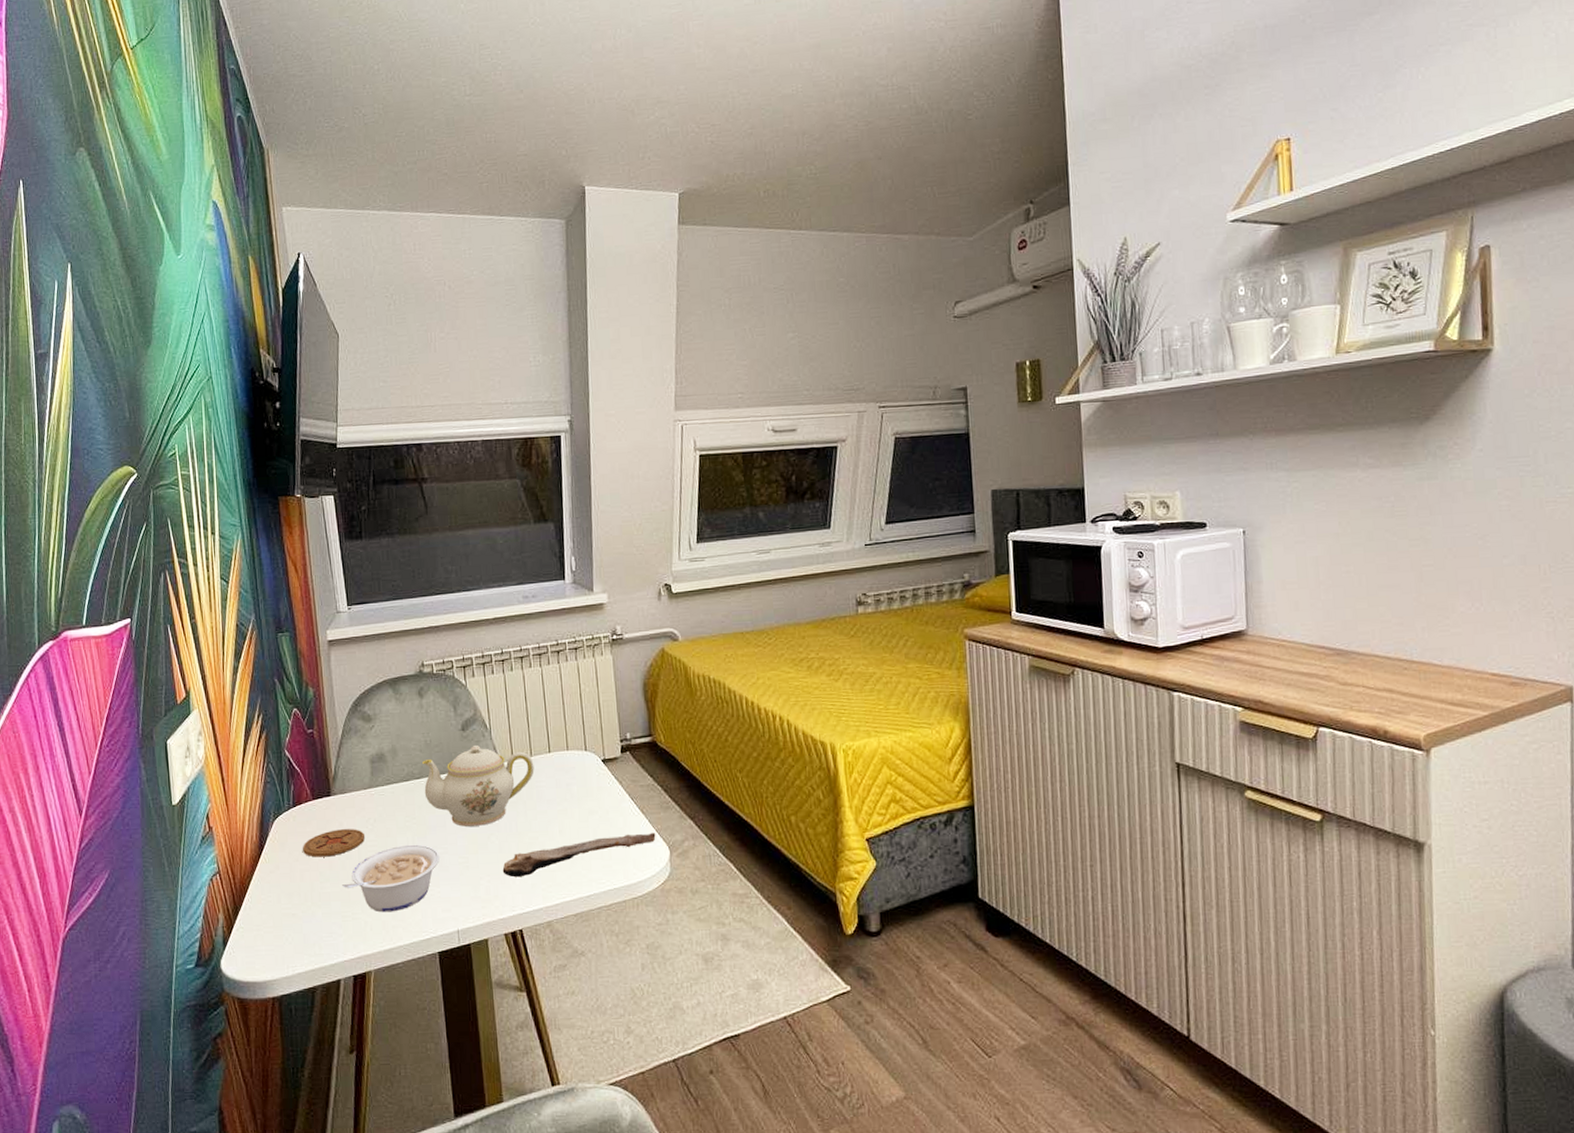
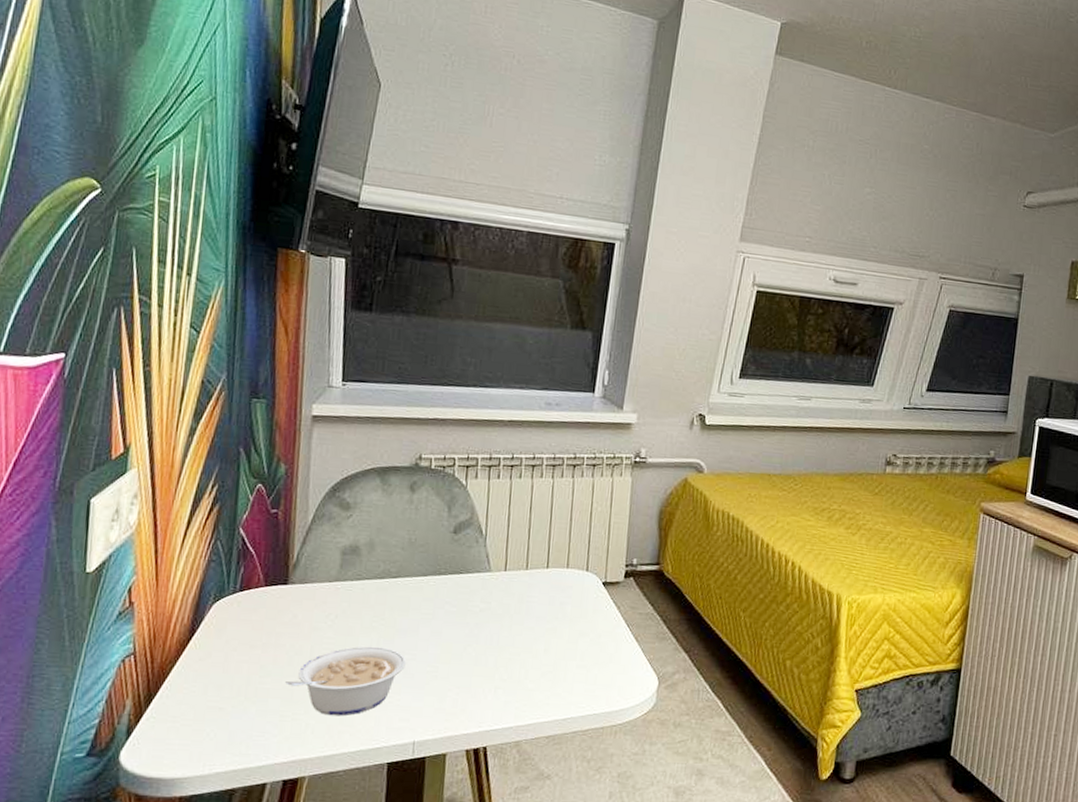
coaster: present [303,829,366,858] -> none [244,621,323,650]
teapot: present [422,746,535,827] -> none [399,551,529,636]
spoon: present [502,833,656,878] -> none [474,660,647,693]

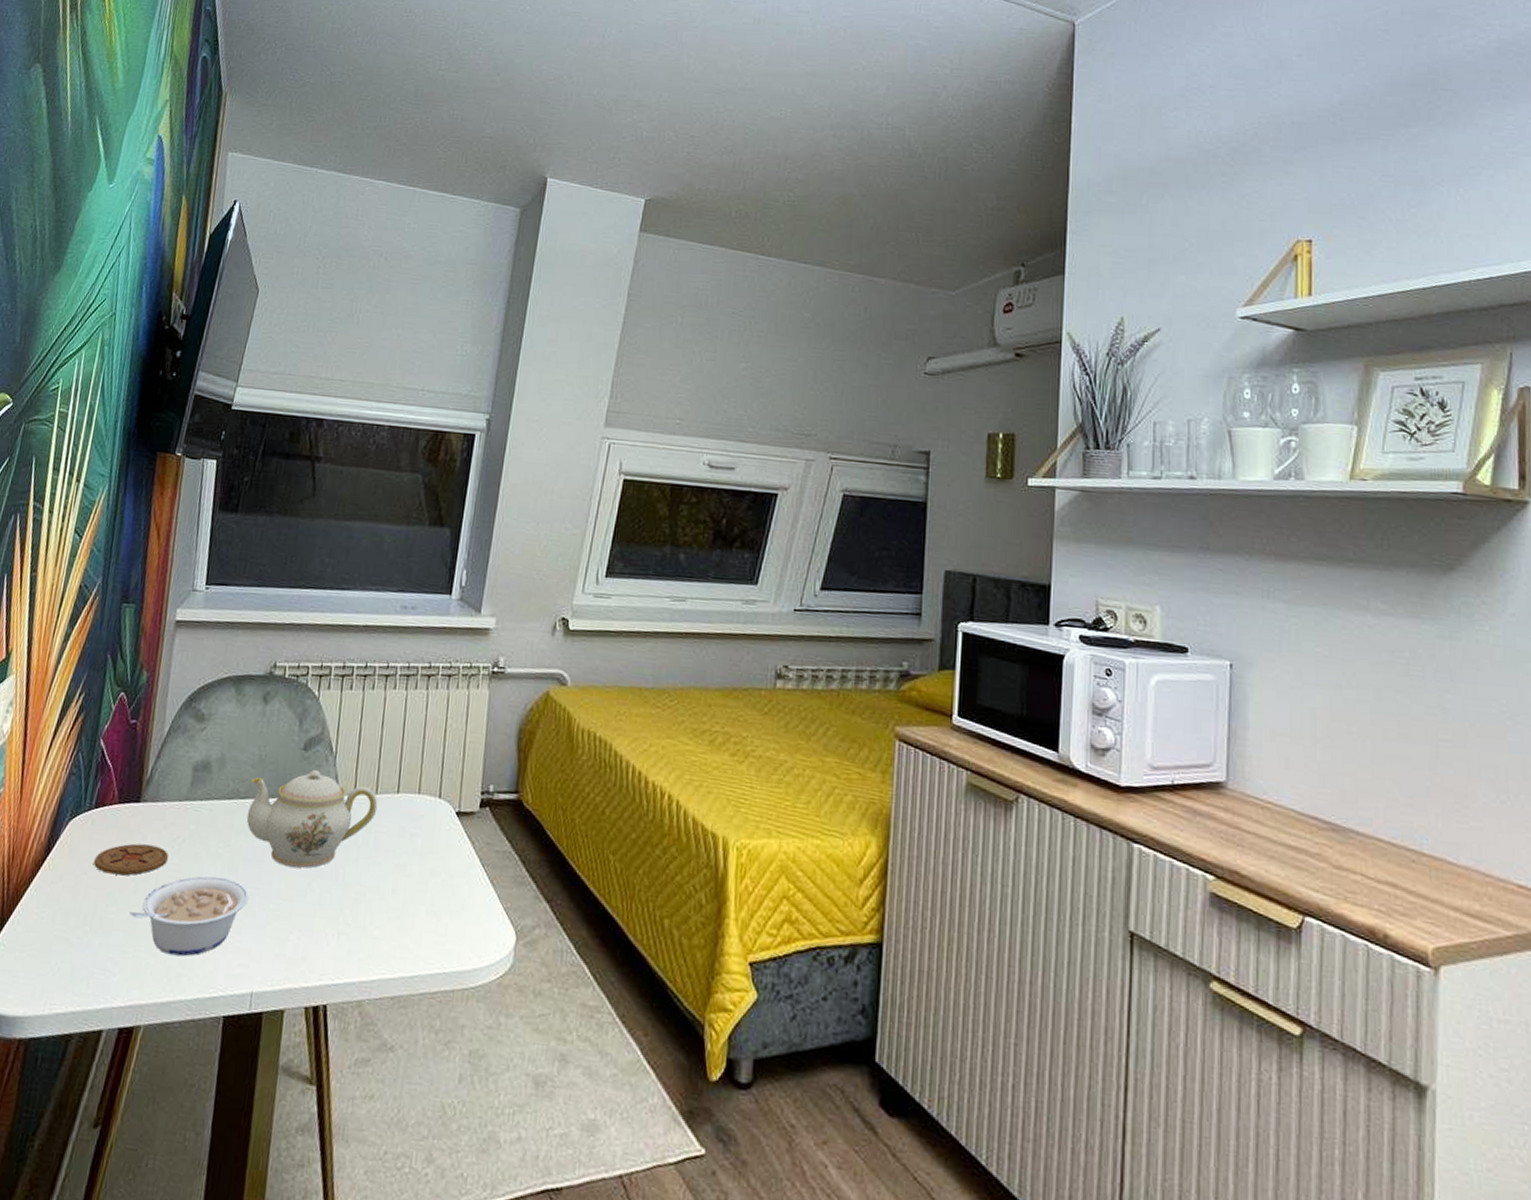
coaster: none [244,621,323,650] -> present [94,843,169,876]
teapot: none [399,551,529,636] -> present [246,770,378,869]

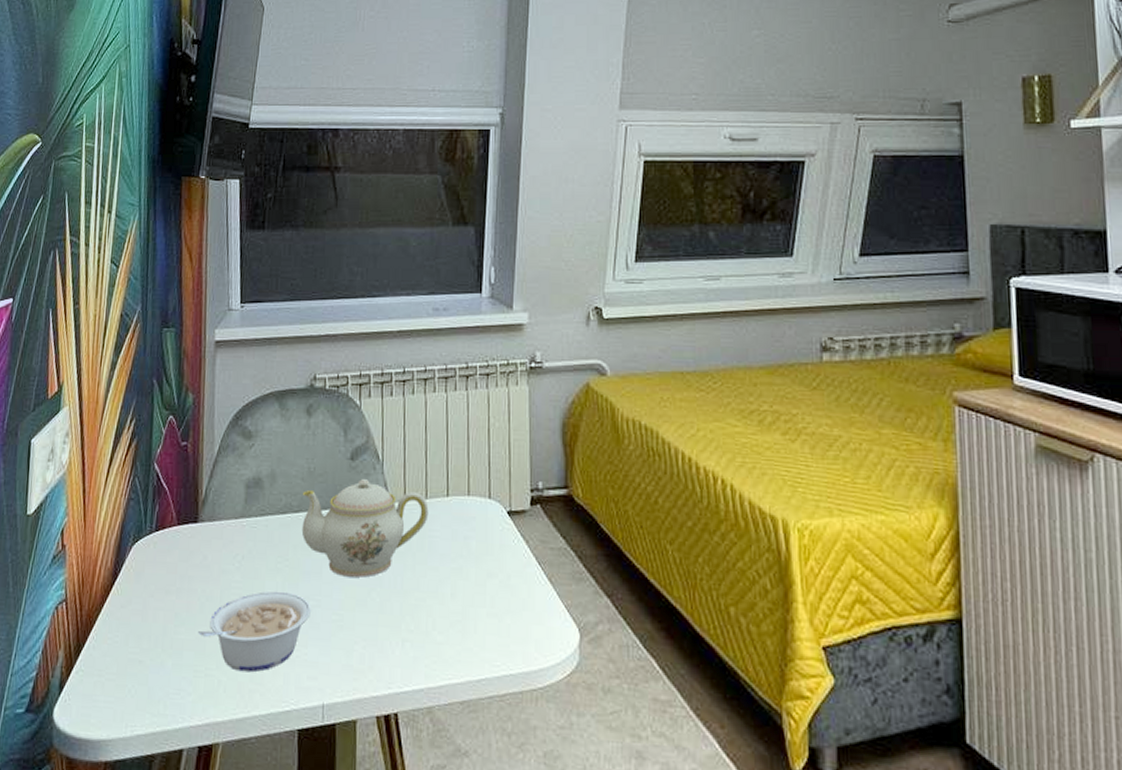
coaster: present [94,843,169,876] -> none [160,563,231,596]

